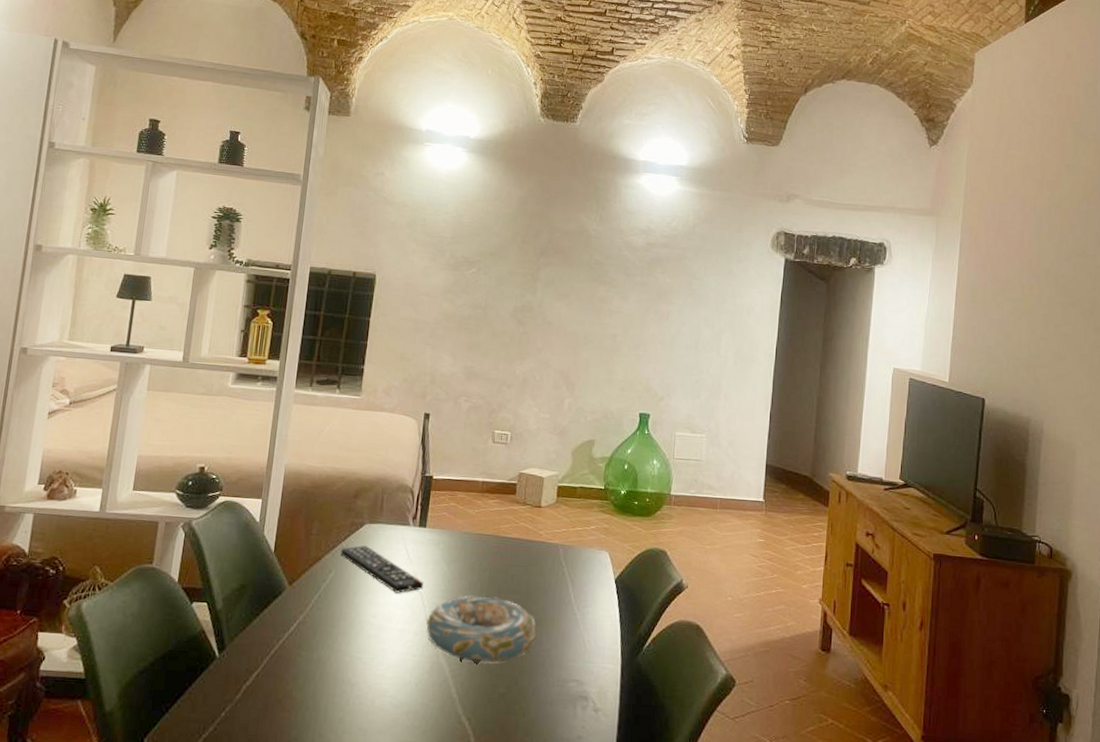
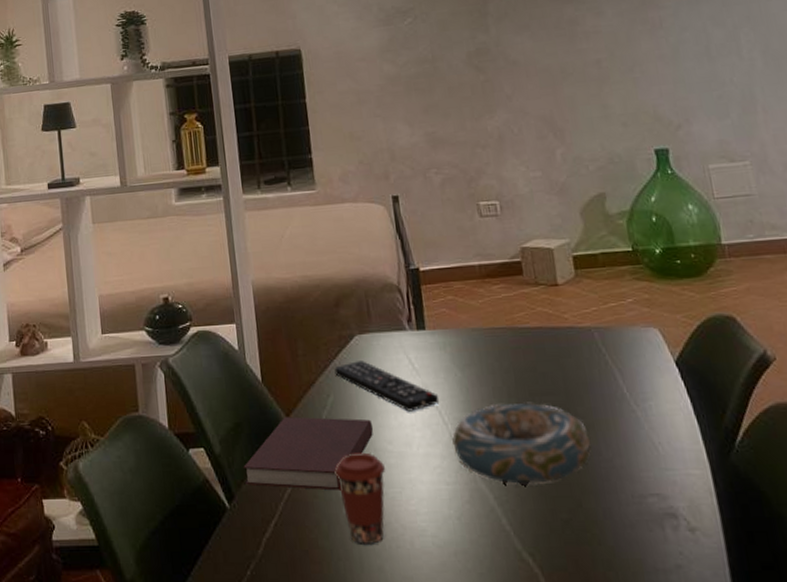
notebook: none [237,585,363,652] -> present [243,416,373,491]
coffee cup: none [320,622,366,699] -> present [334,452,386,544]

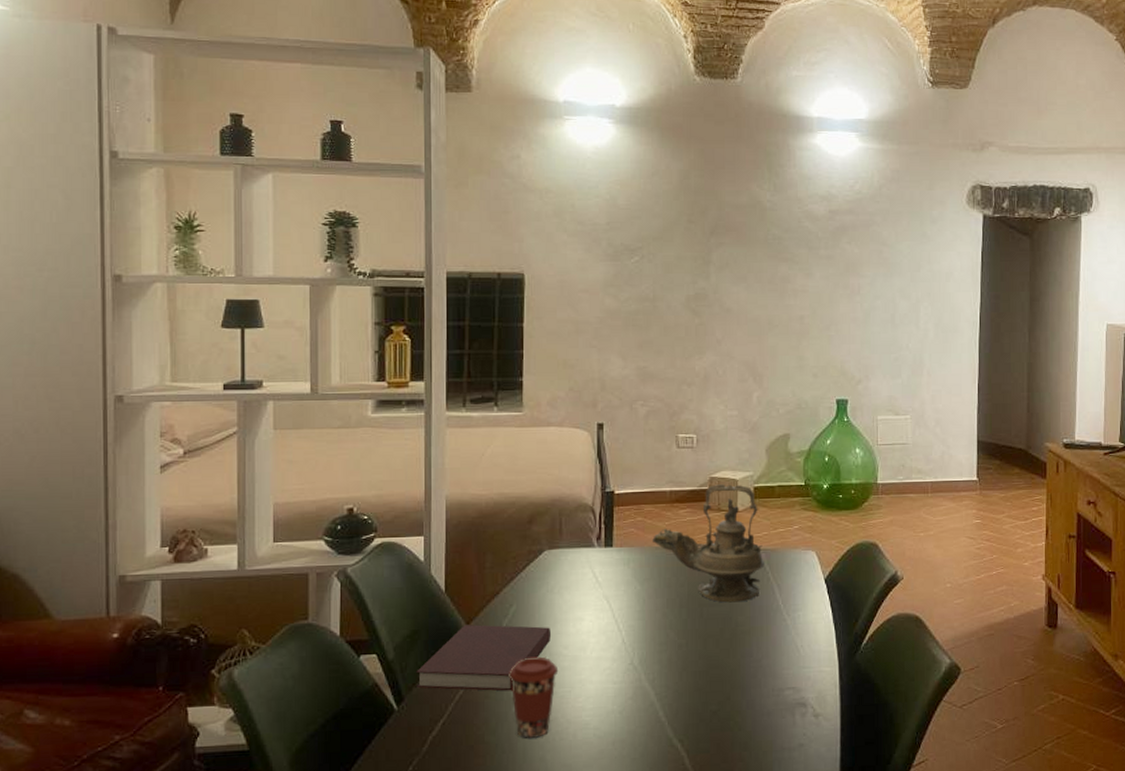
remote control: present [334,361,440,412] -> none [520,574,617,620]
decorative bowl: present [451,402,591,486] -> none [623,612,745,683]
teapot: none [467,254,600,391] -> present [653,484,765,603]

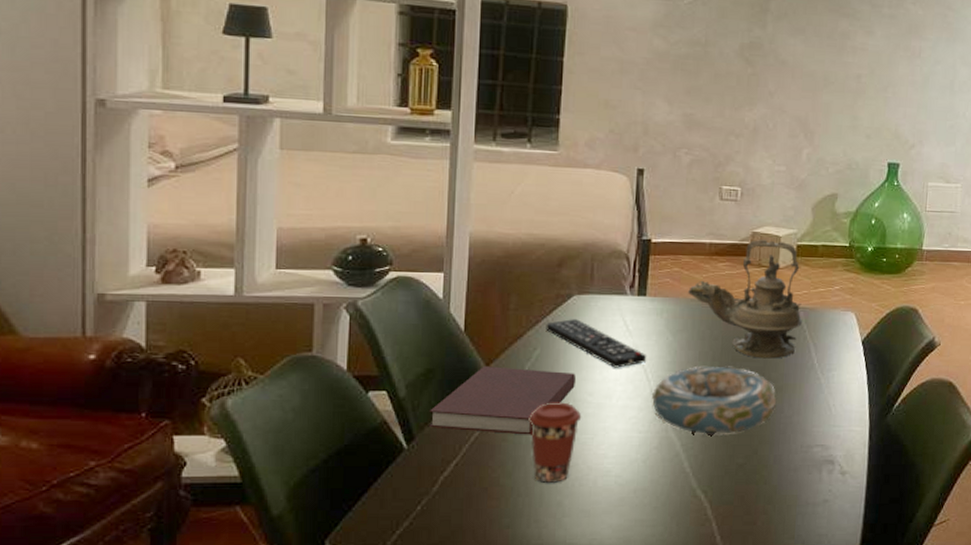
remote control: none [520,574,617,620] -> present [546,319,647,368]
decorative bowl: none [623,612,745,683] -> present [651,366,777,435]

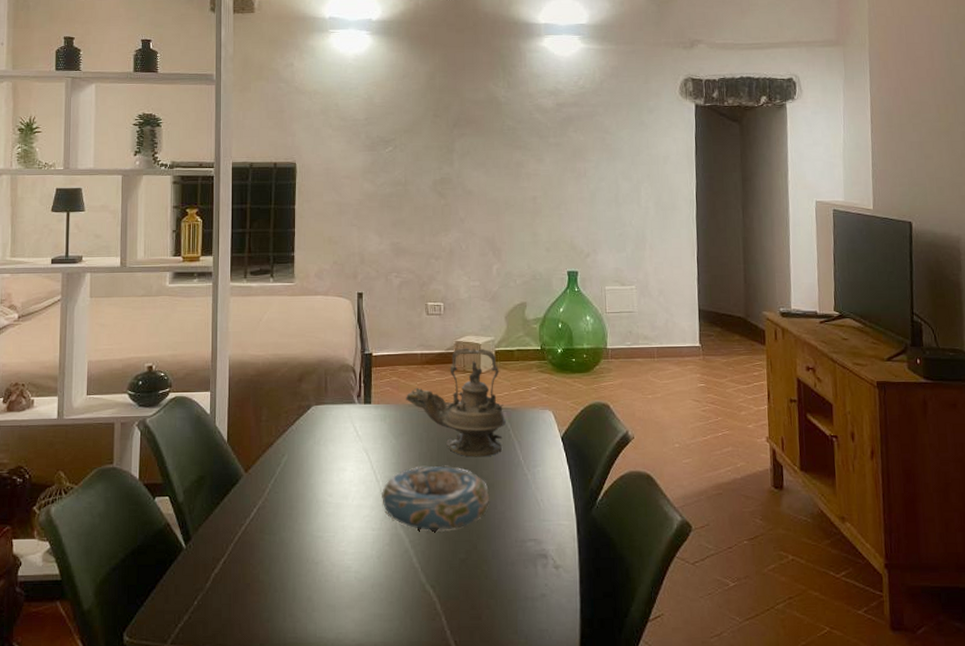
notebook: present [428,366,576,435] -> none [201,472,317,534]
coffee cup: present [529,402,582,483] -> none [281,503,324,579]
remote control: present [546,319,647,368] -> none [291,427,375,470]

